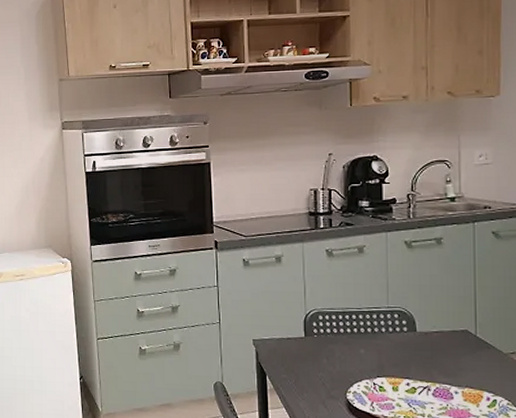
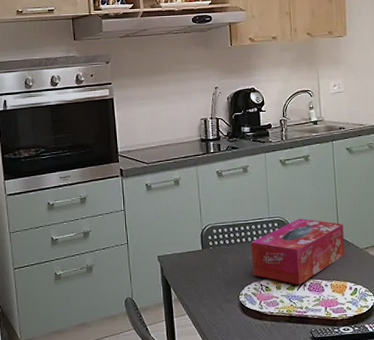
tissue box: none [363,311,483,388] -> present [251,218,345,284]

